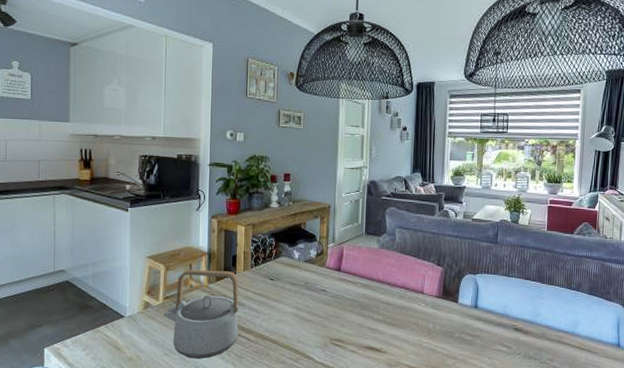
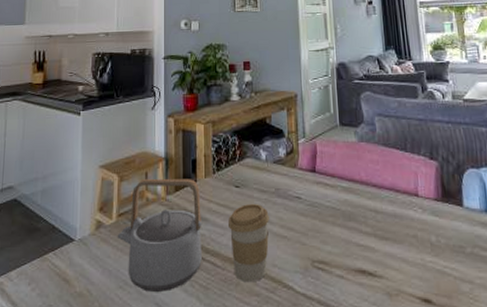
coffee cup: none [261,293,298,354] -> present [227,203,269,283]

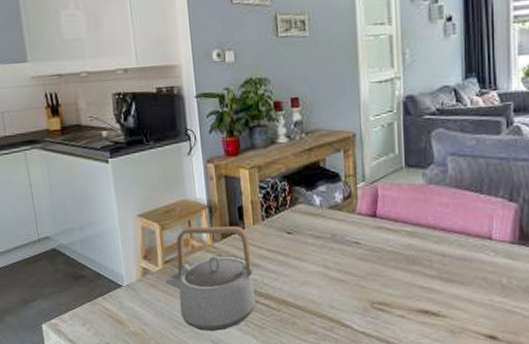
coffee cup: present [227,203,269,283] -> none [280,249,325,322]

